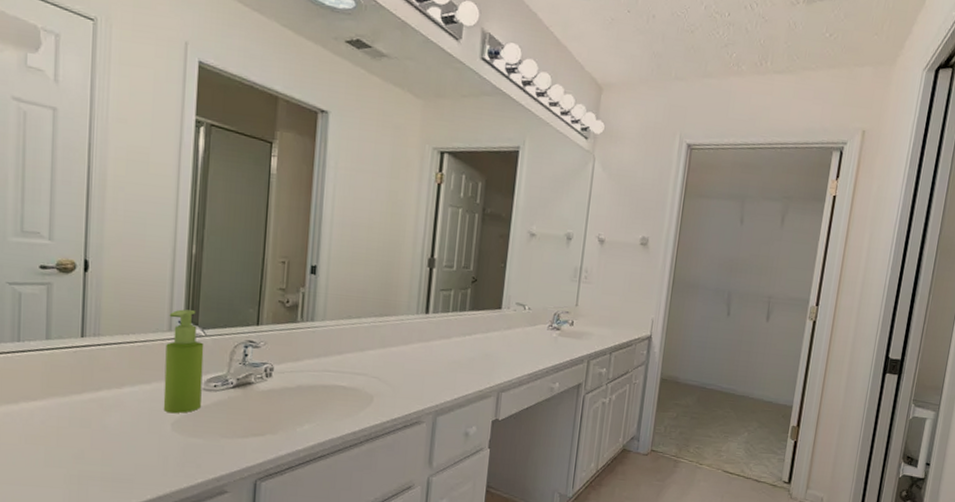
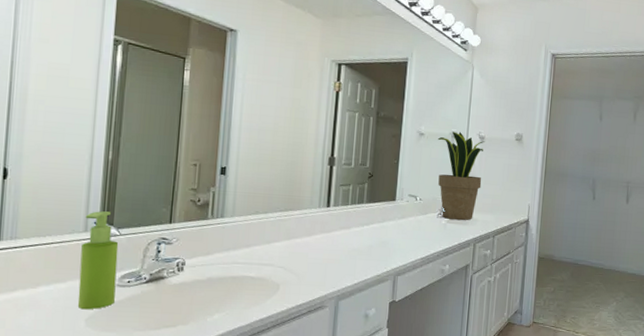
potted plant: none [550,233,605,334] -> present [437,131,485,220]

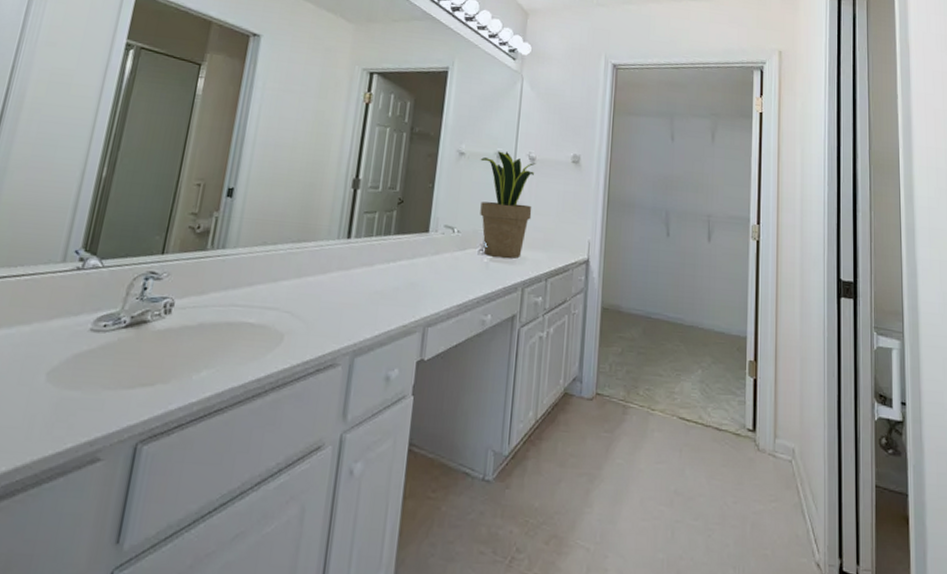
soap dispenser: present [77,211,119,310] -> none [40,237,100,360]

